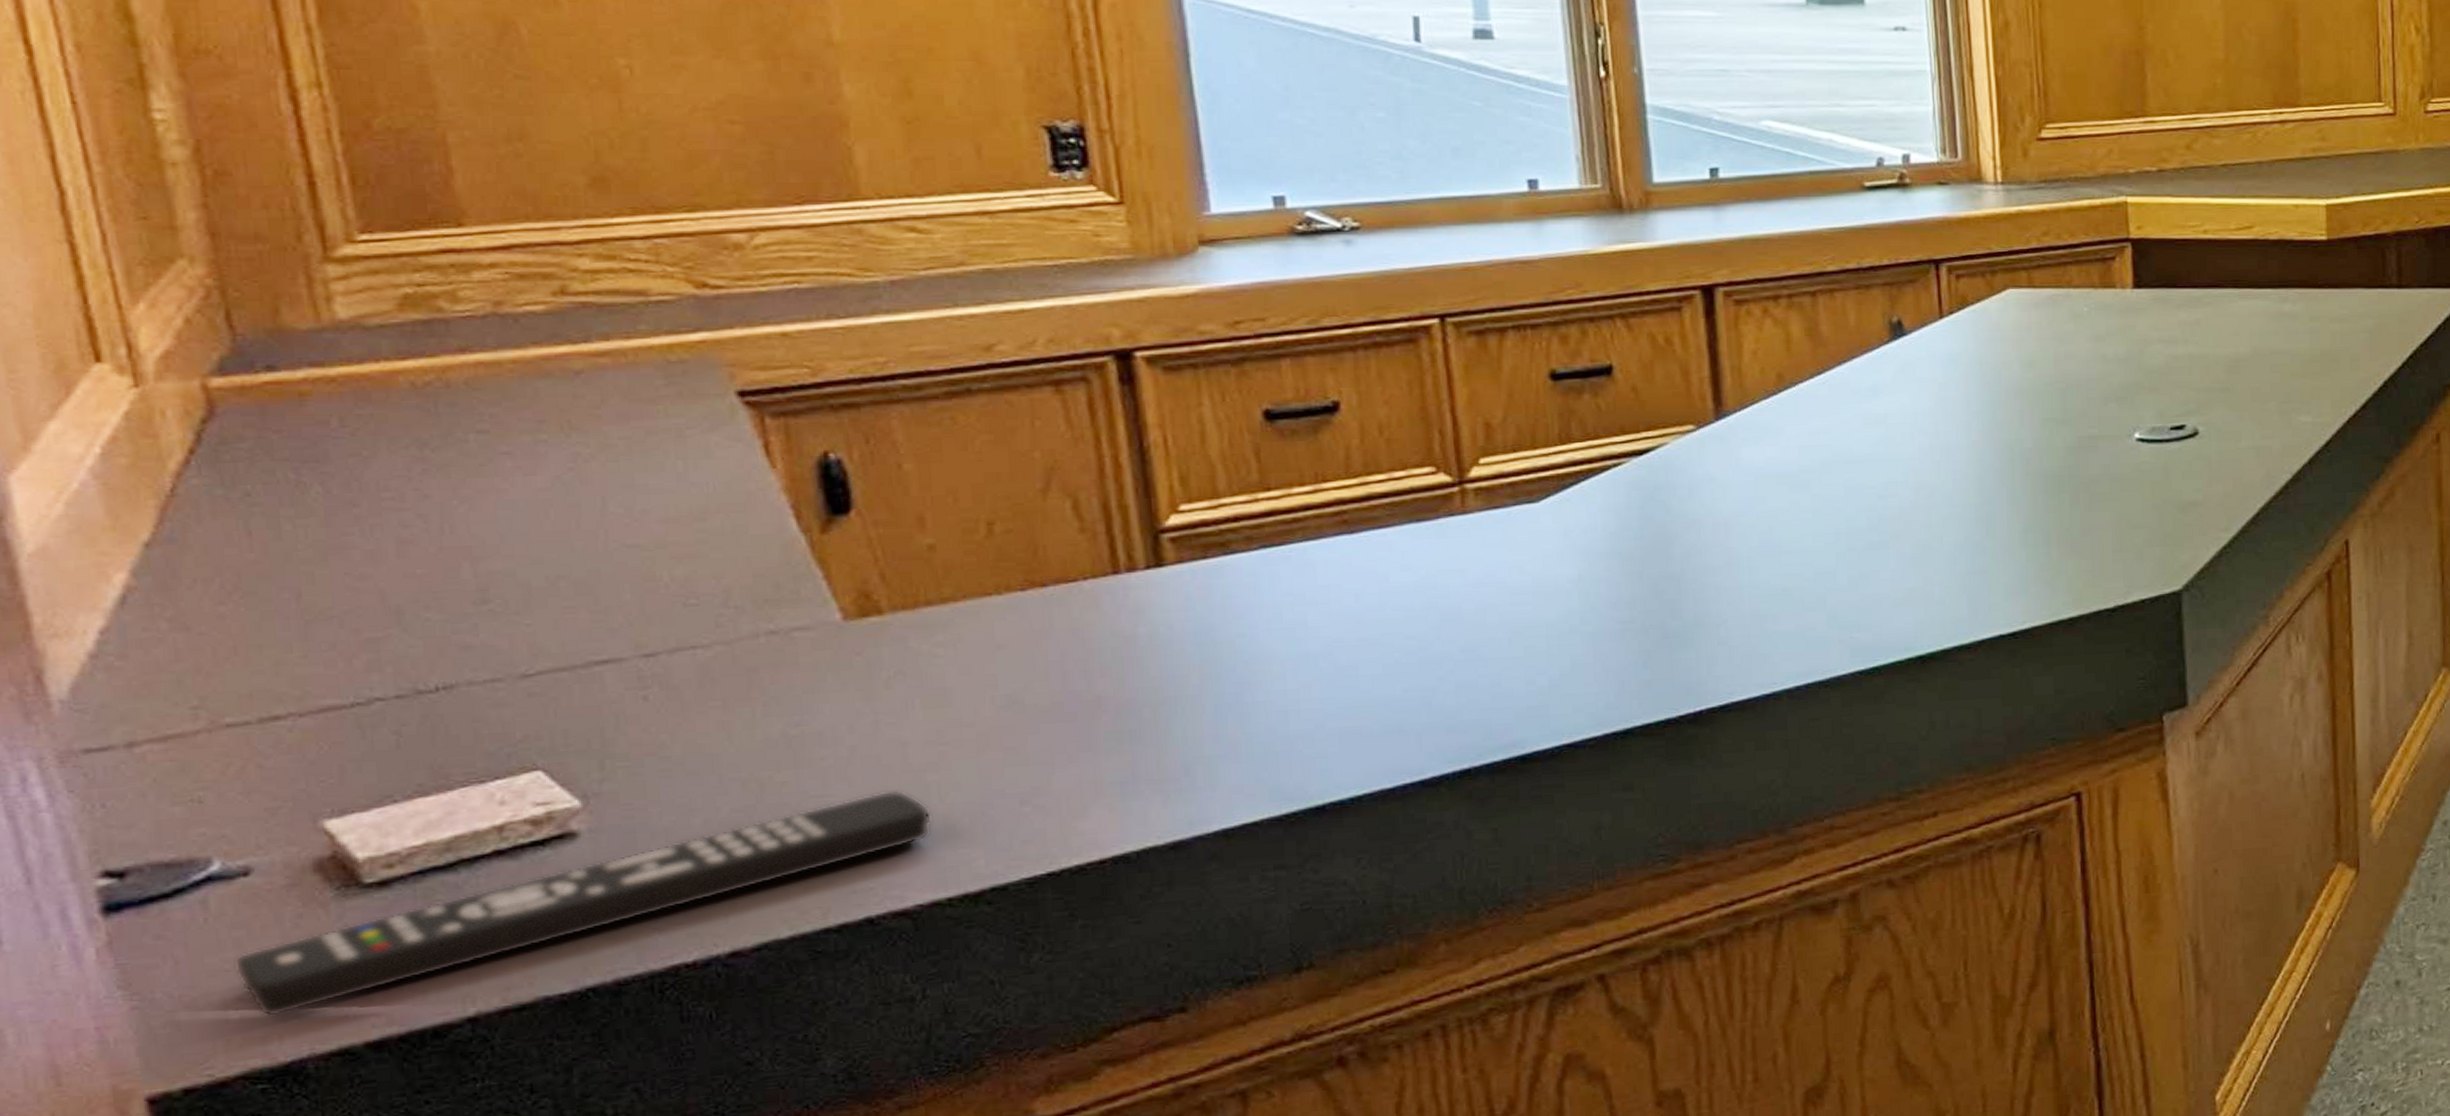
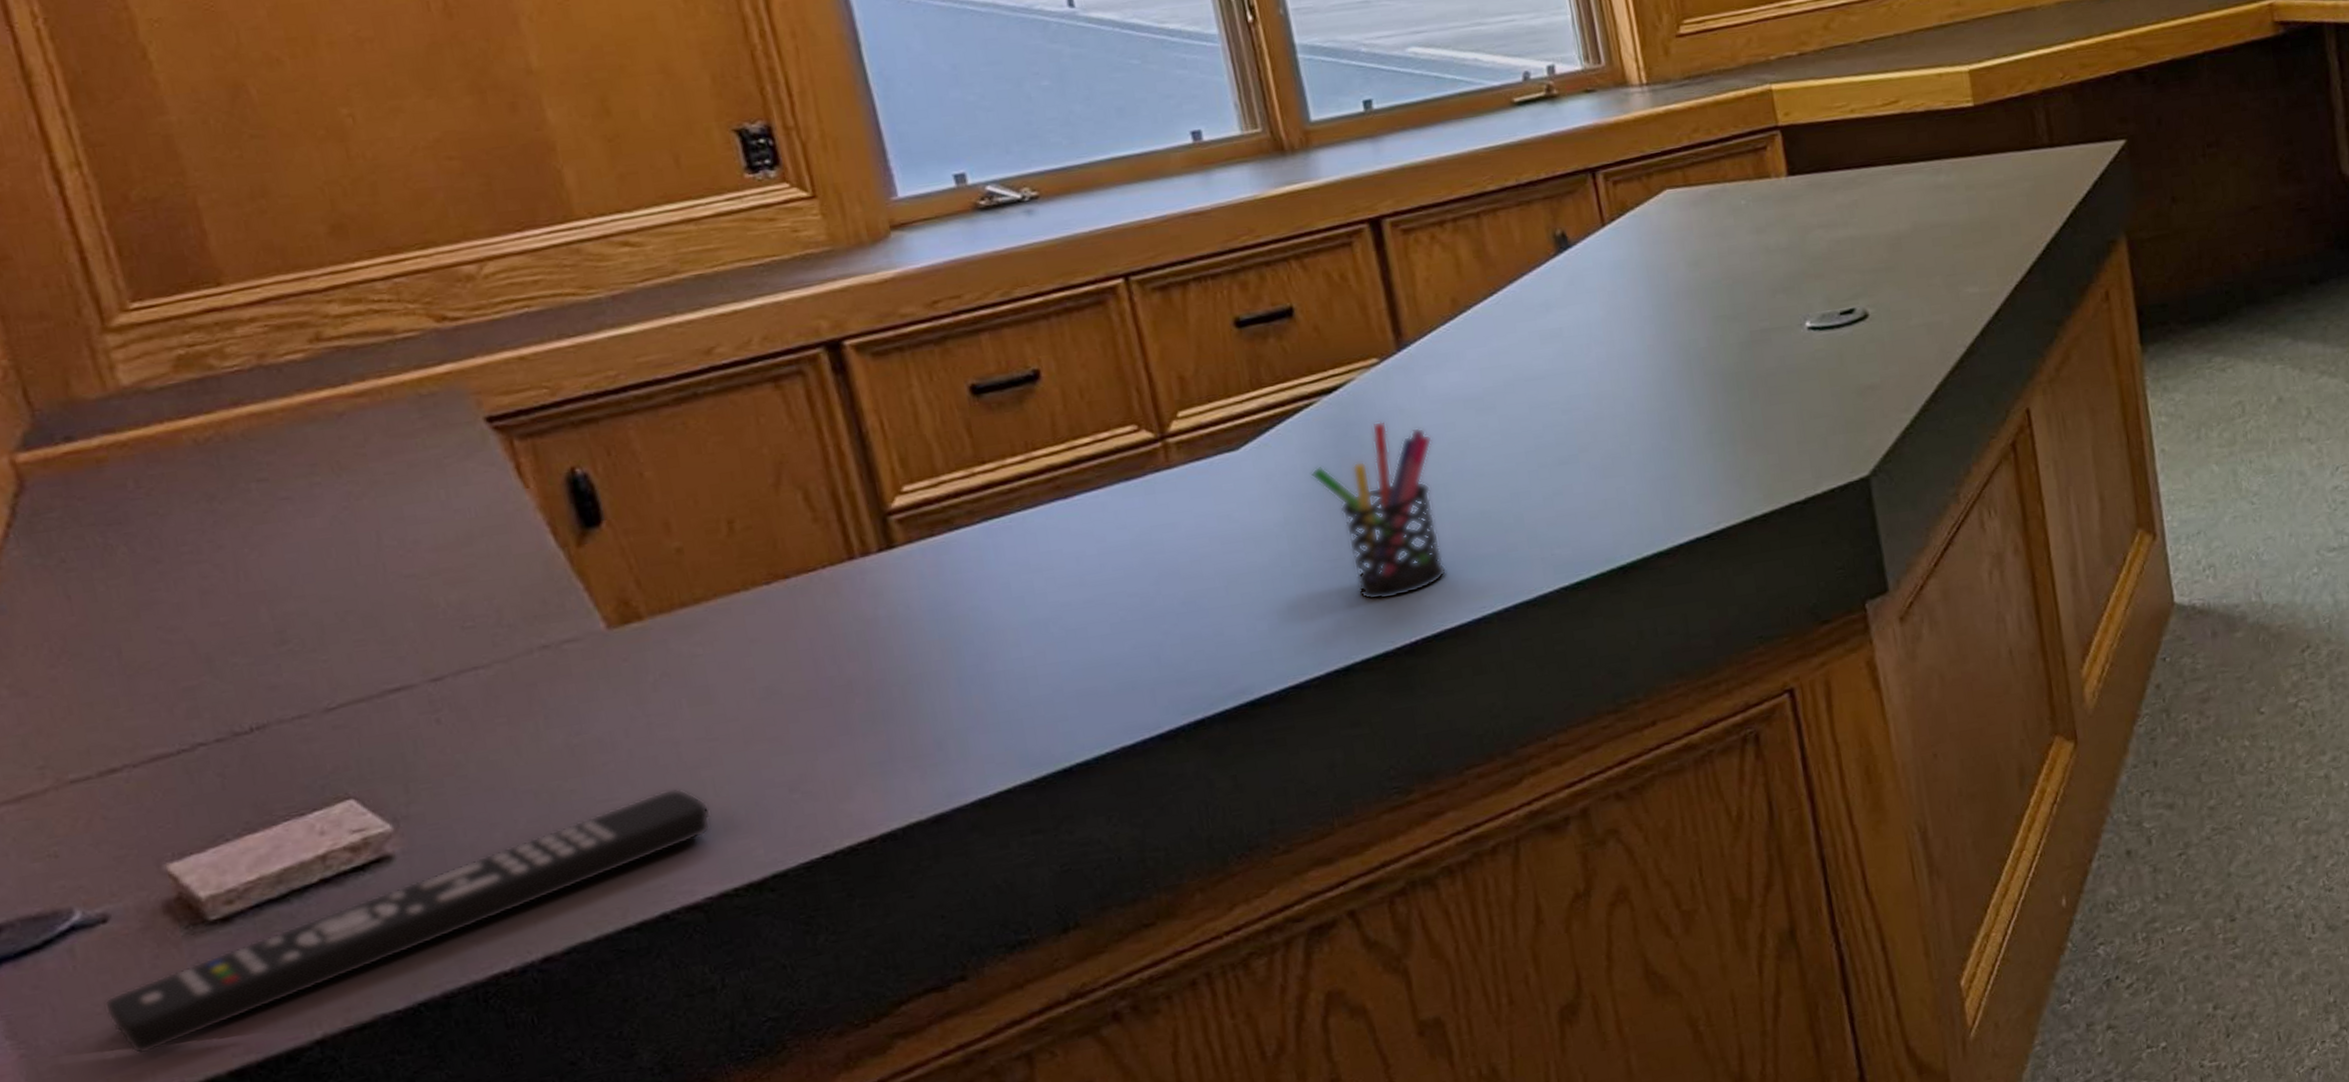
pen holder: none [1611,488,1741,667] -> present [1311,421,1447,601]

